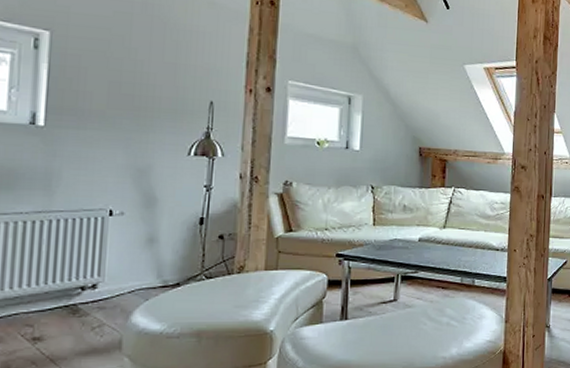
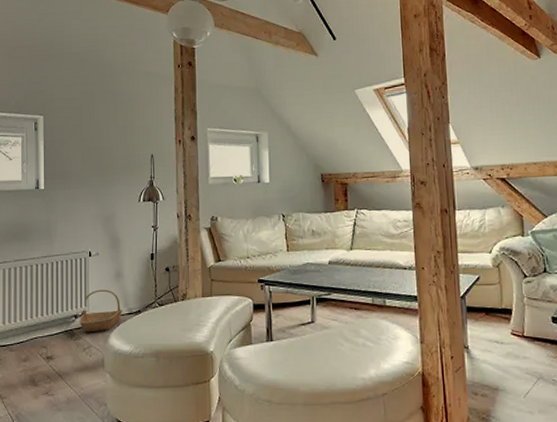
basket: none [88,256,155,308] -> present [79,289,123,333]

